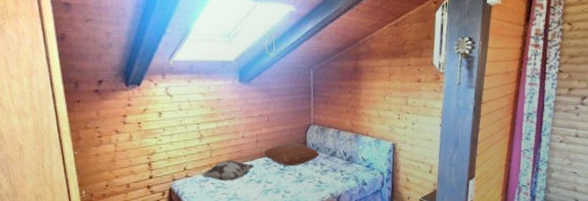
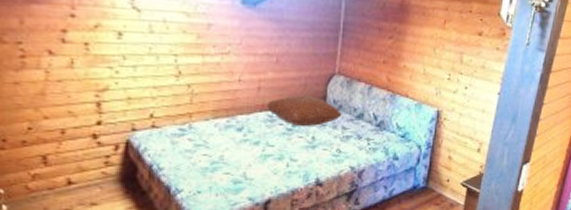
decorative pillow: present [201,160,254,181] -> none [174,110,252,139]

